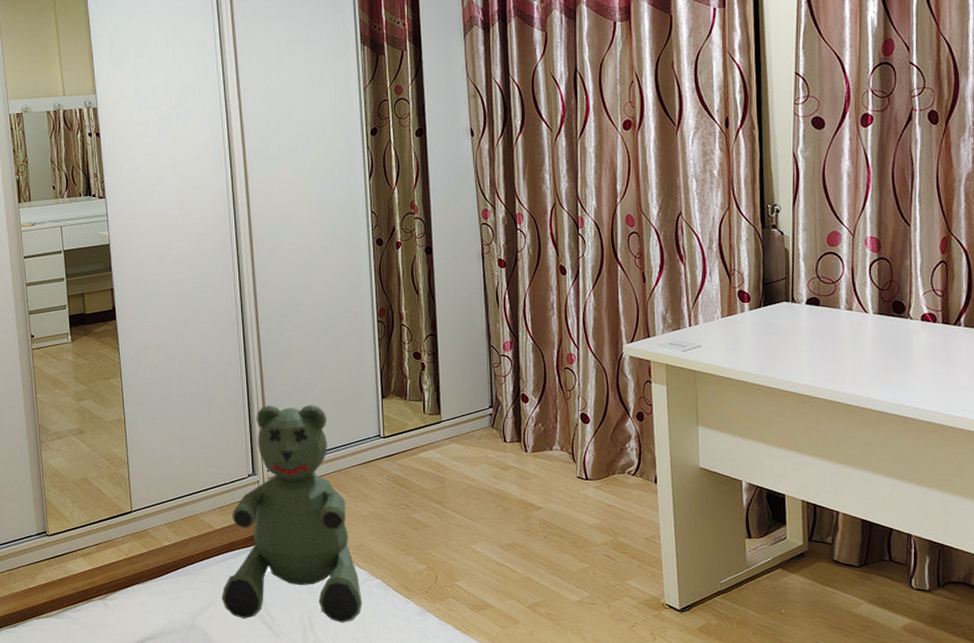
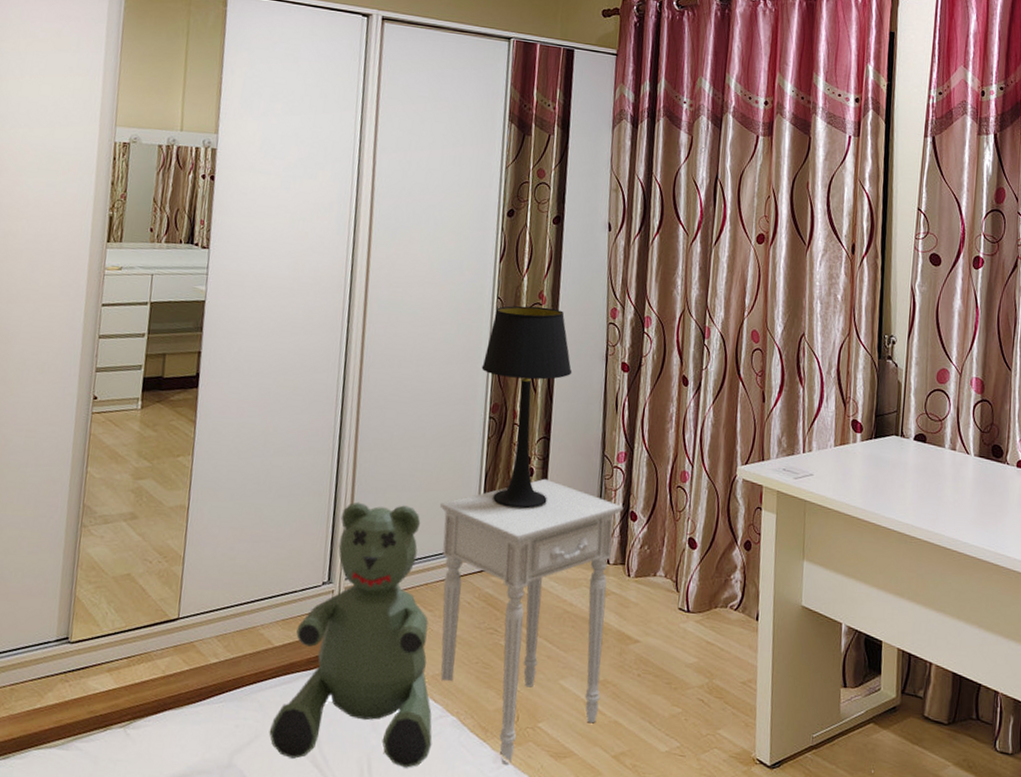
nightstand: none [343,371,515,619] -> present [440,478,624,766]
table lamp: none [365,216,451,400] -> present [481,305,572,510]

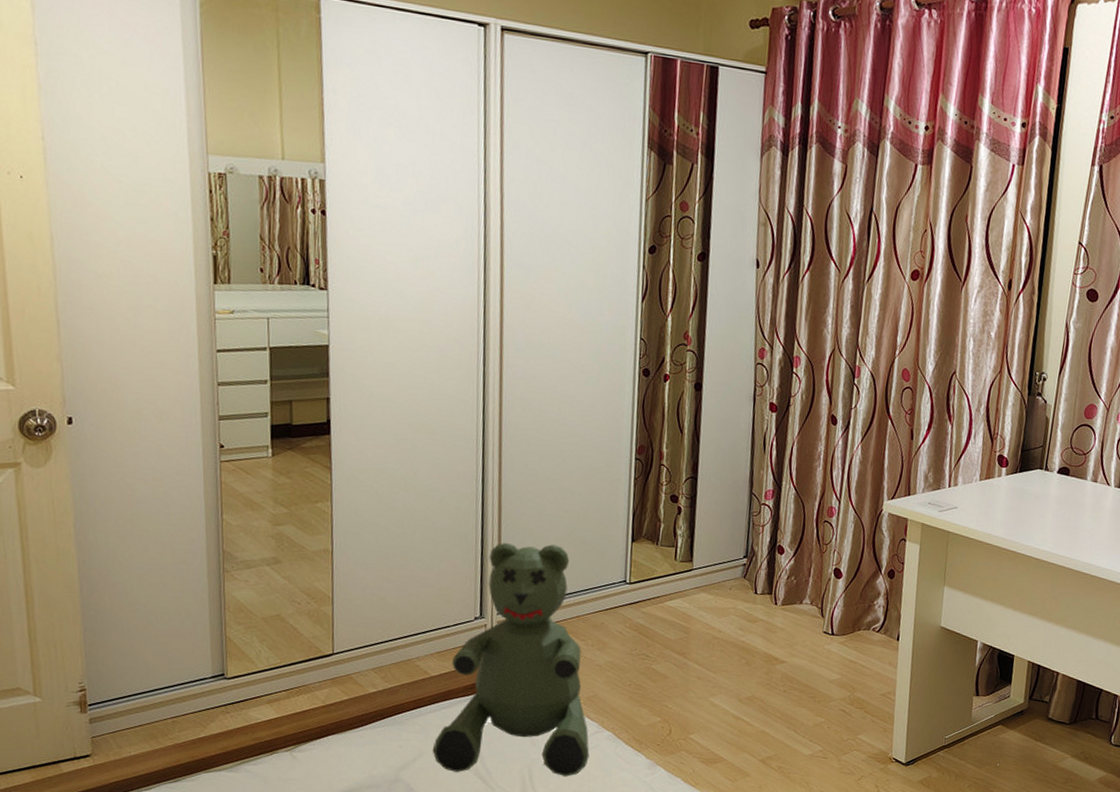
nightstand: present [440,478,624,766] -> none [589,516,771,772]
table lamp: present [481,305,572,510] -> none [626,346,720,546]

